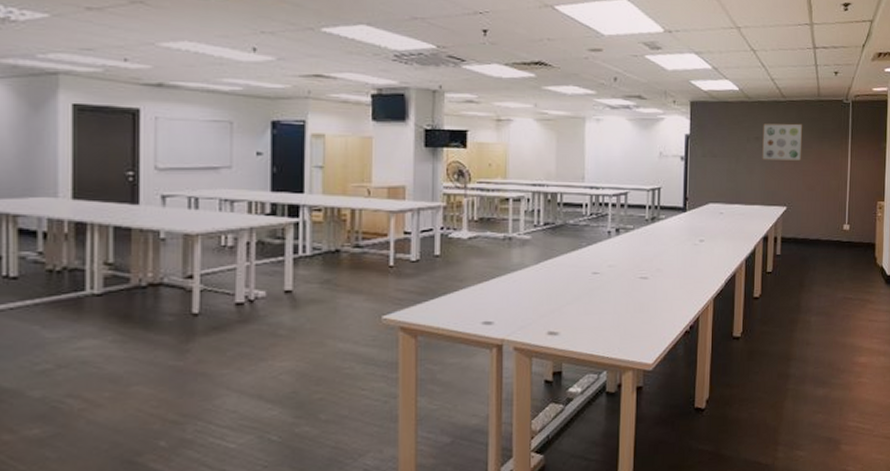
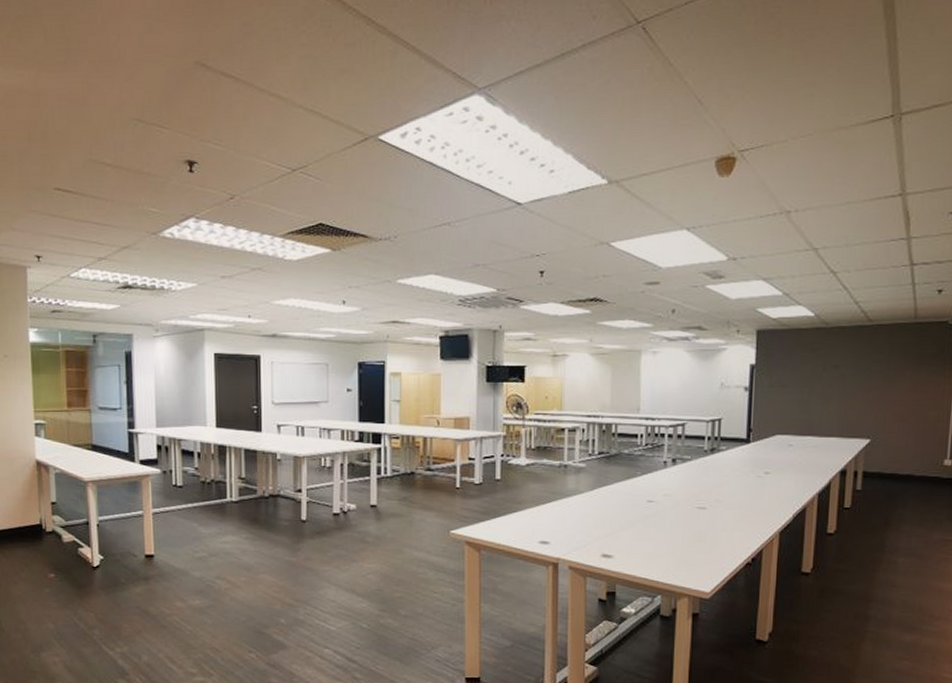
wall art: present [762,123,803,161] -> none [841,349,894,389]

